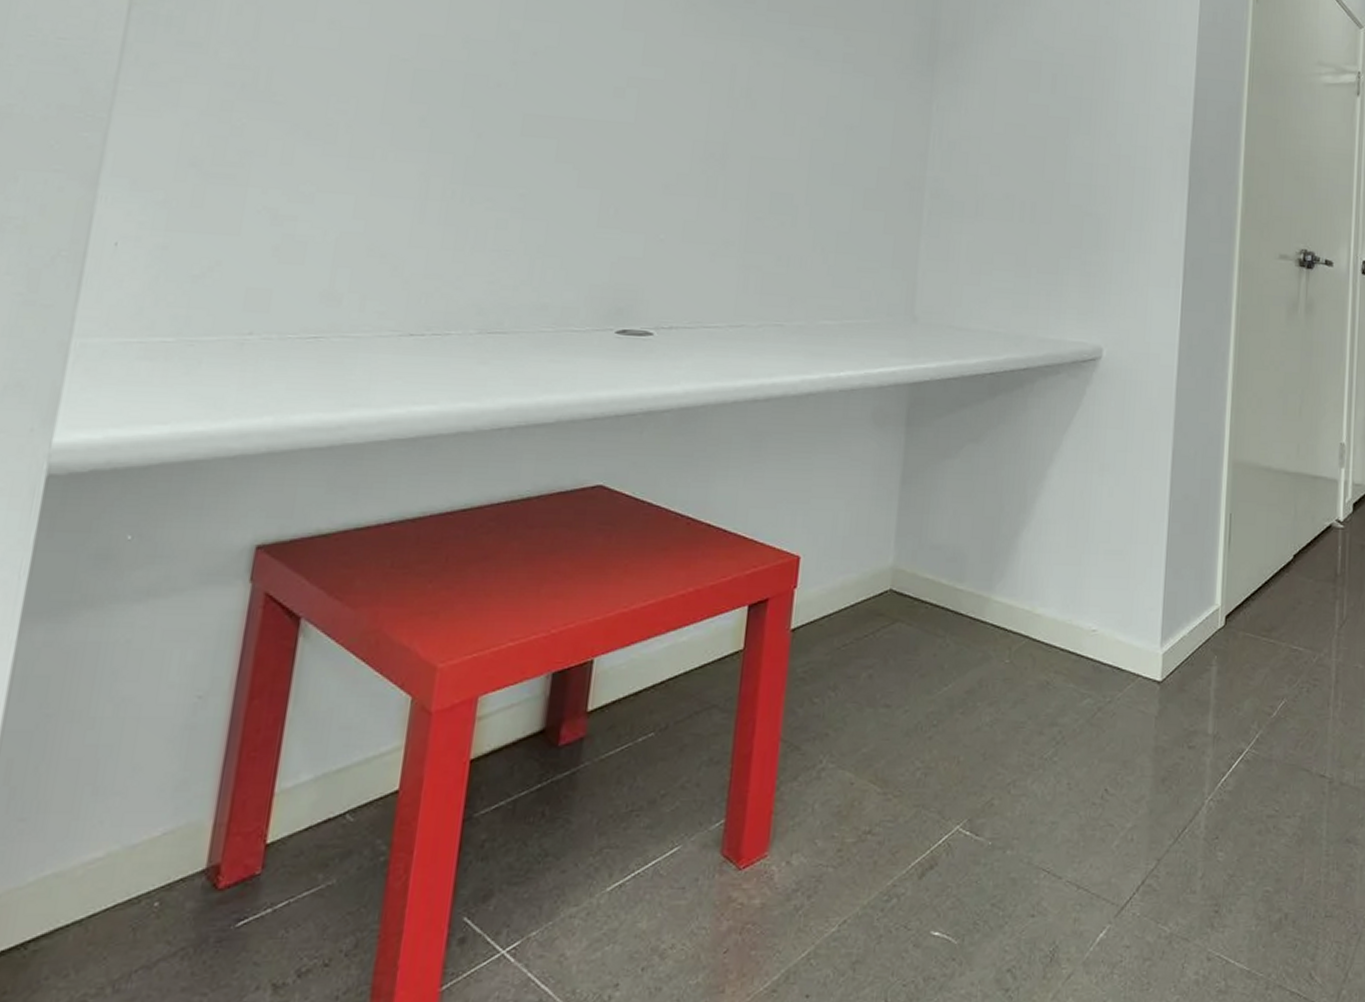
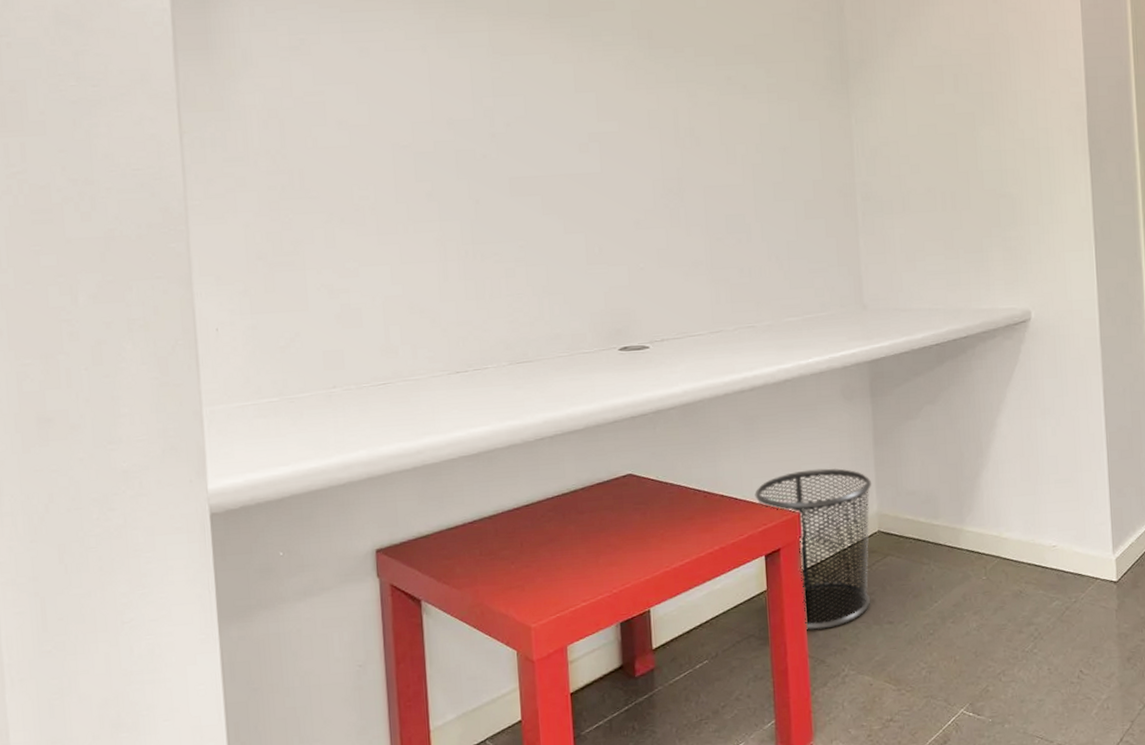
waste bin: none [748,505,891,706] -> present [754,468,871,630]

